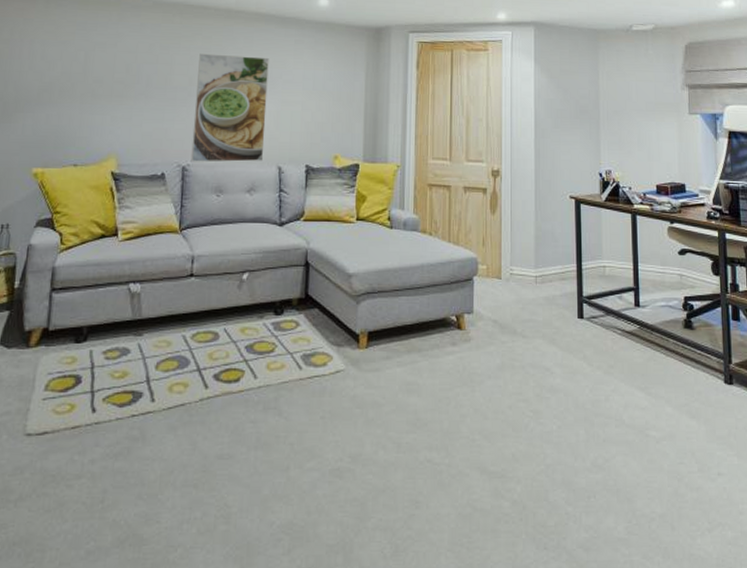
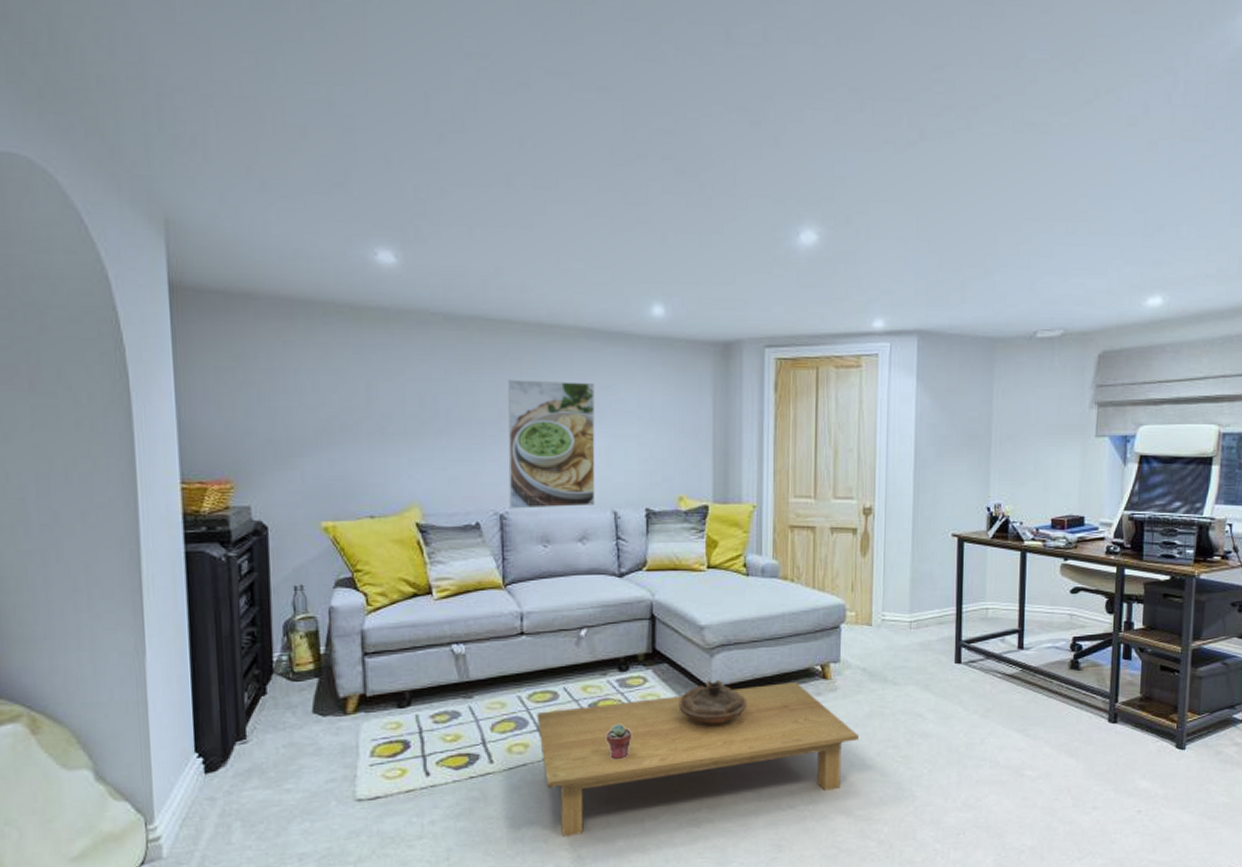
coffee table: none [197,332,491,482] -> present [536,682,859,837]
potted succulent: none [258,367,283,402] -> present [605,724,632,759]
decorative bowl: none [326,326,389,370] -> present [679,679,748,724]

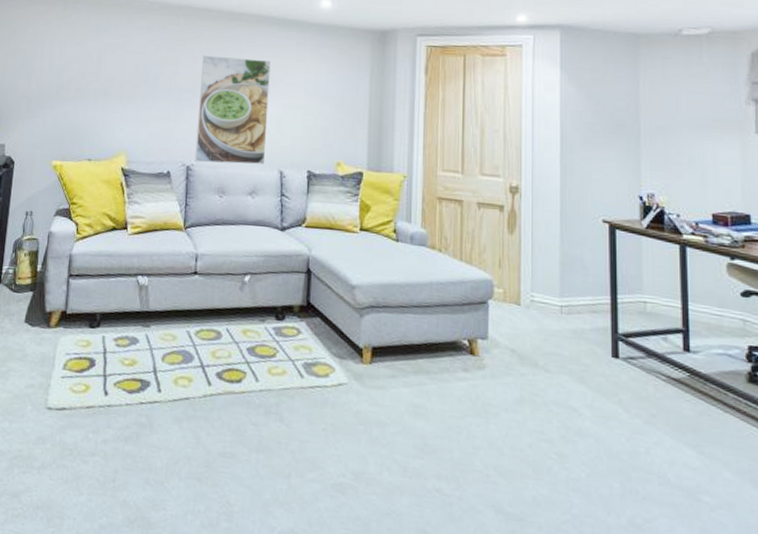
coffee table: present [536,682,859,837] -> none [201,349,508,480]
potted succulent: present [605,724,632,759] -> none [260,371,285,408]
decorative bowl: present [679,679,748,724] -> none [328,339,395,386]

